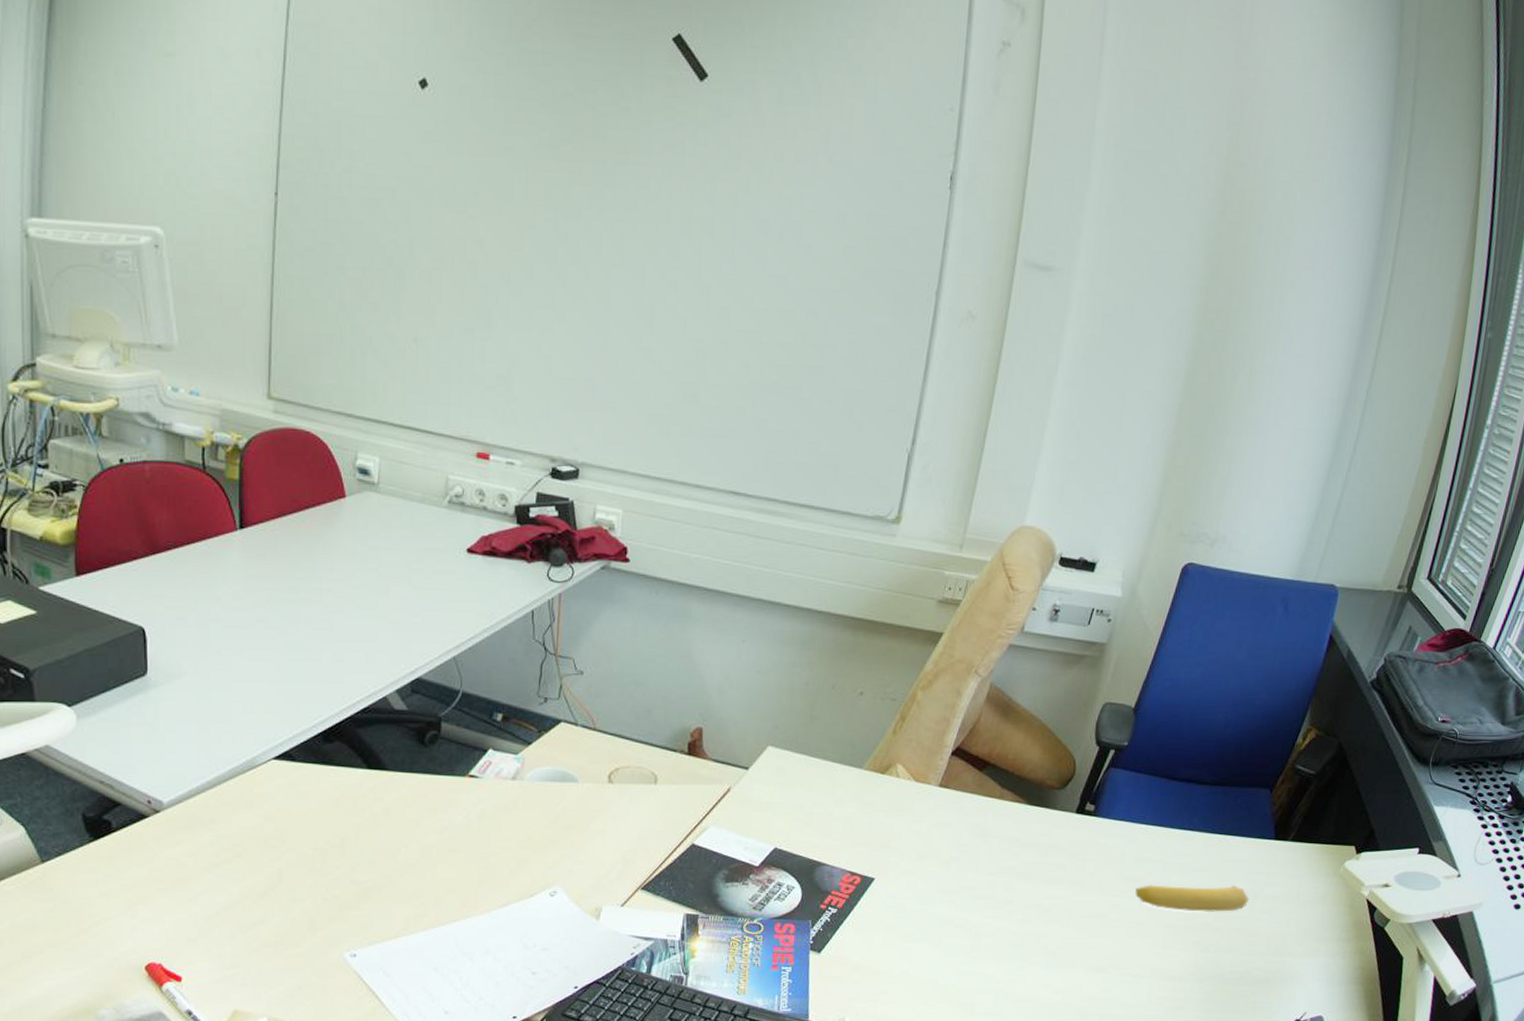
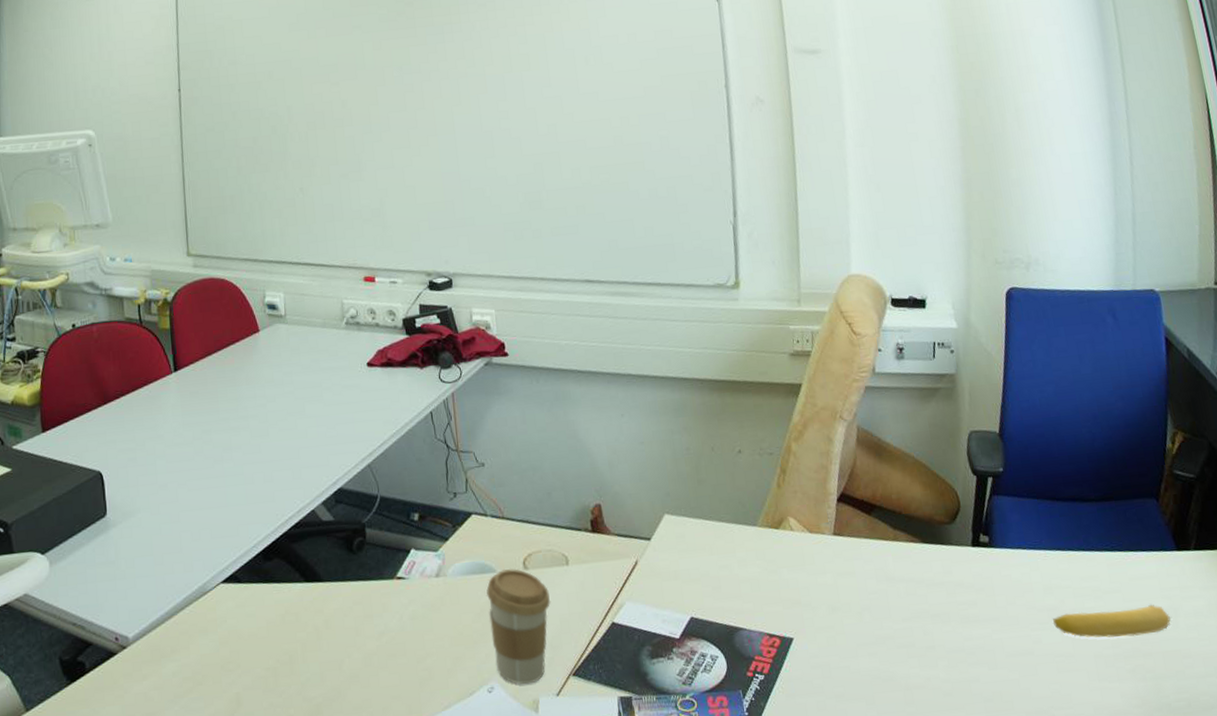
coffee cup: none [562,780,632,893] -> present [486,568,551,685]

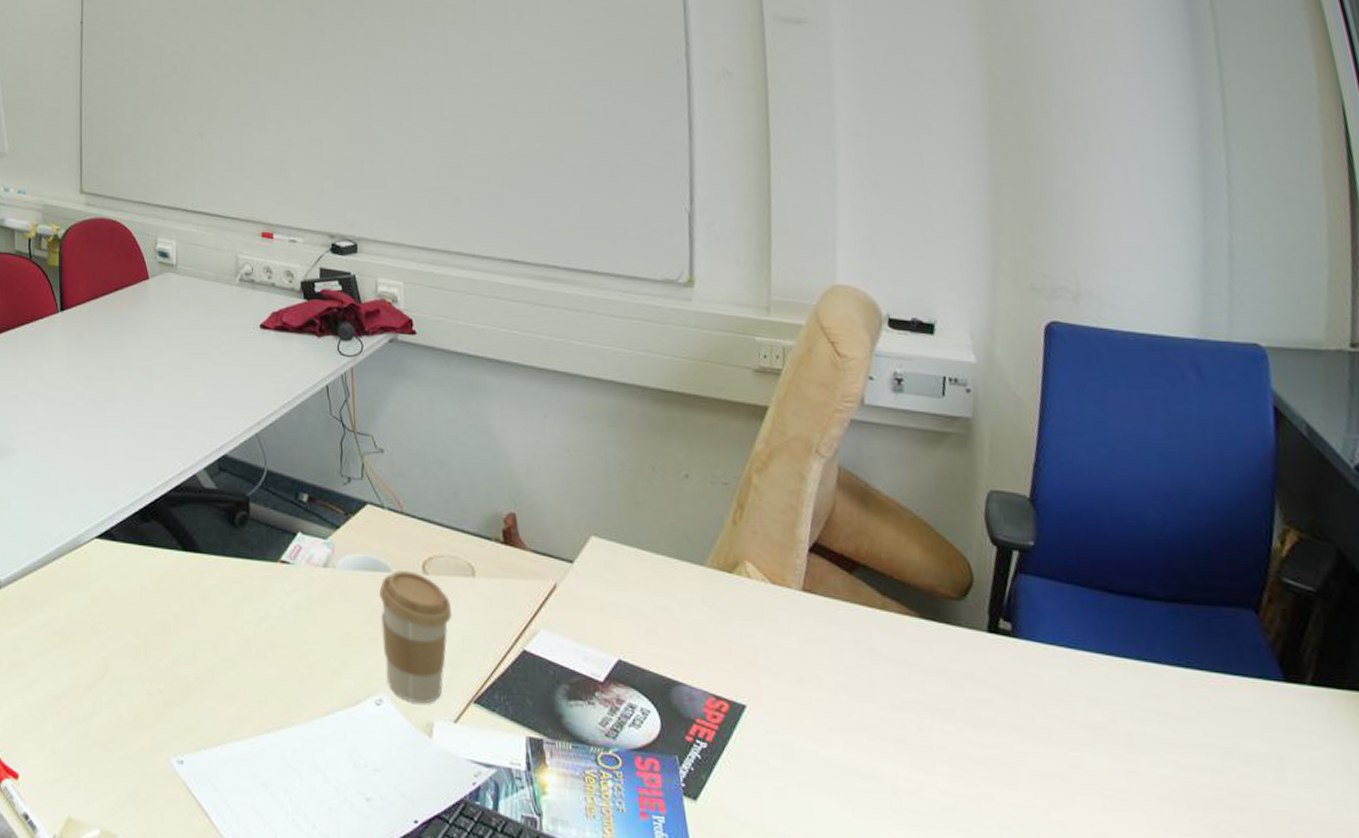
banana: present [1052,604,1171,639] -> none [1098,736,1273,783]

